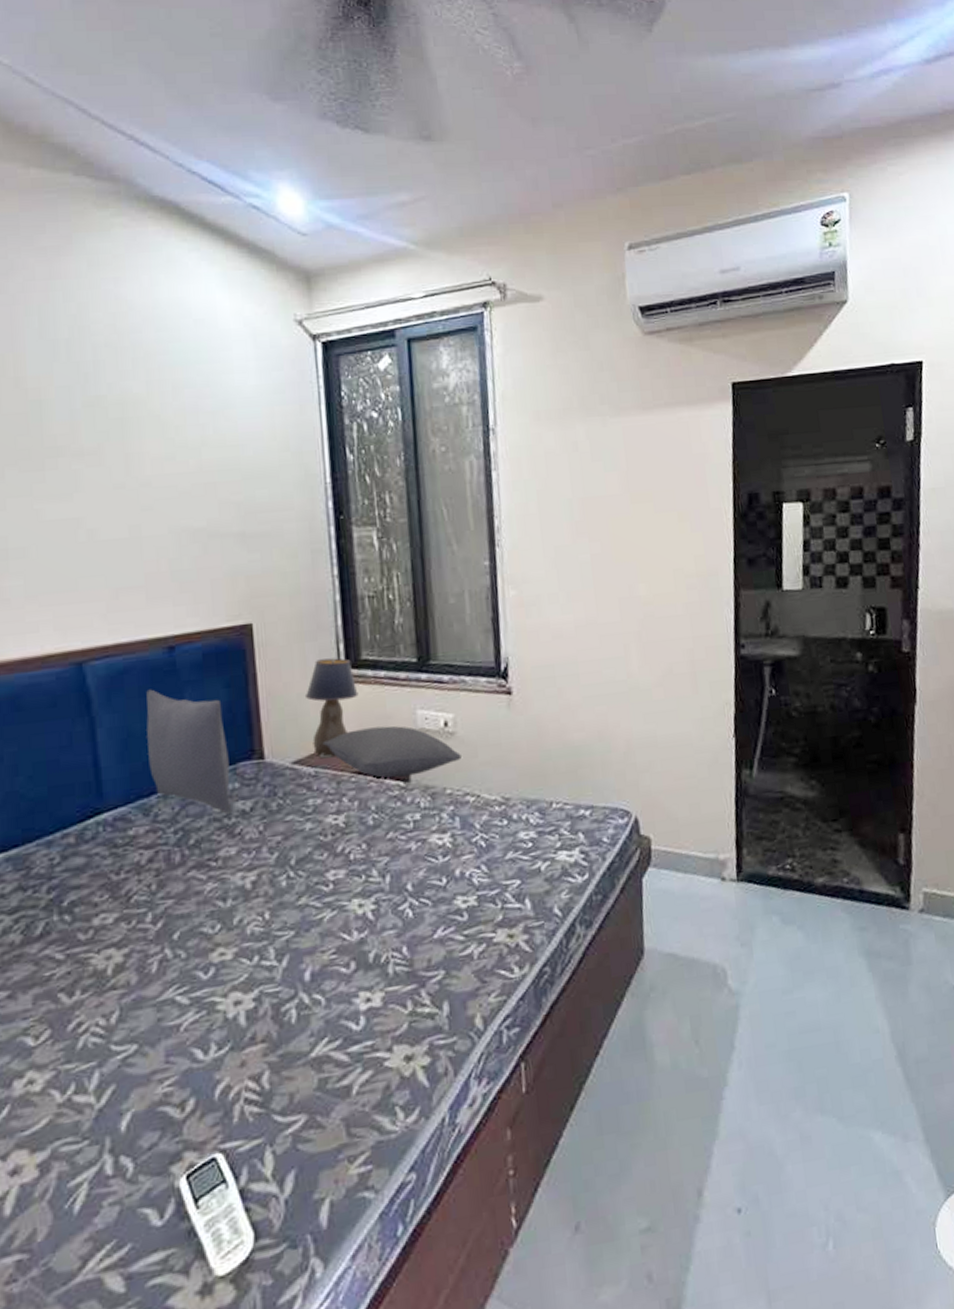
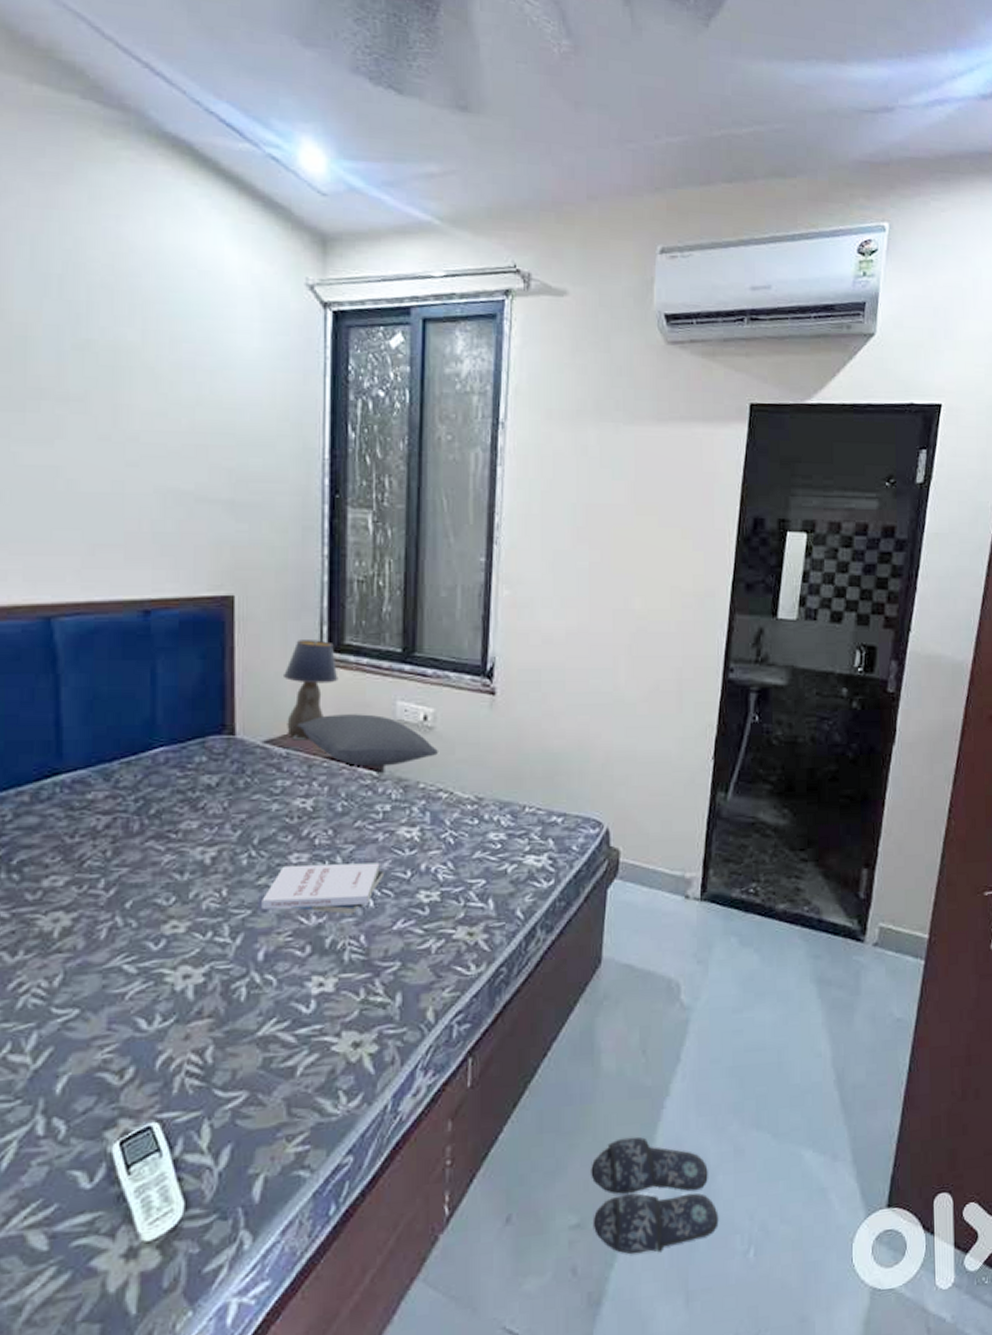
pillow: present [146,689,231,814] -> none [114,652,198,787]
books: none [303,872,421,930] -> present [261,862,385,915]
slippers: none [655,1131,793,1256] -> present [591,1136,719,1254]

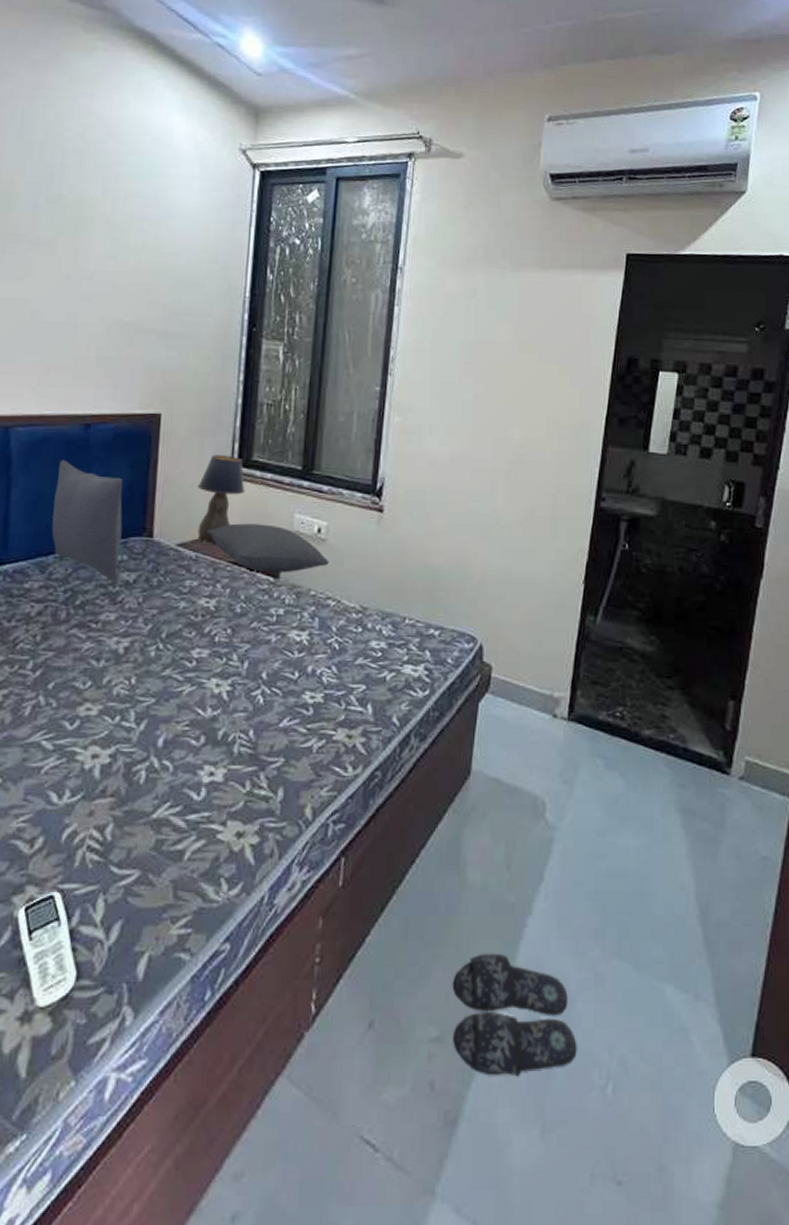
pillow: none [114,652,198,787] -> present [51,459,123,582]
books: present [261,862,385,915] -> none [164,659,275,710]

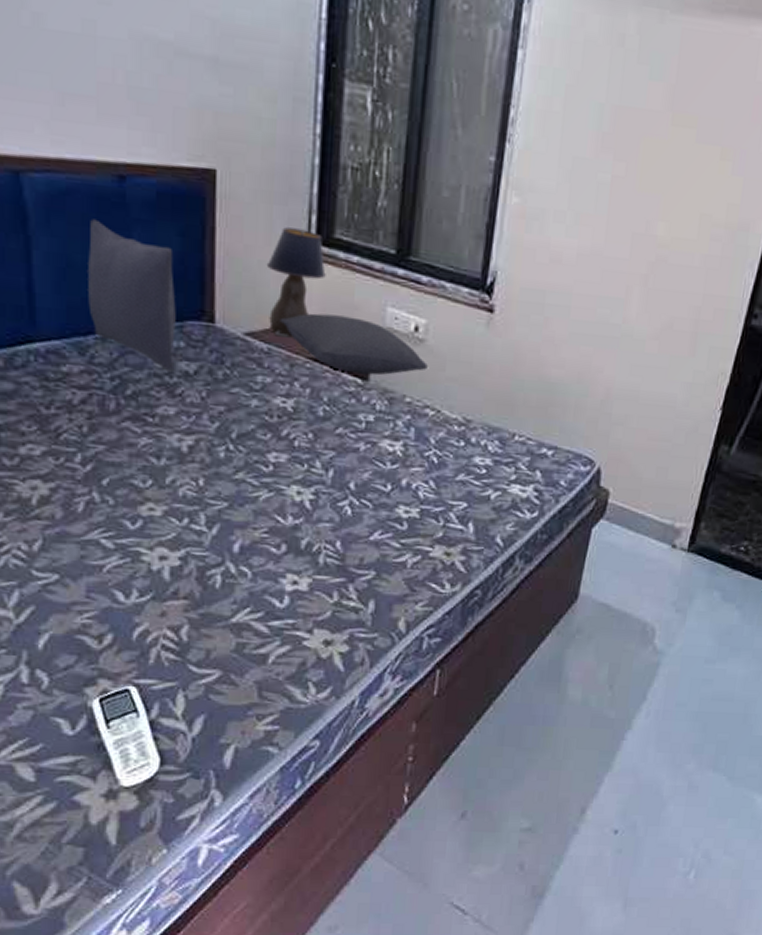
slippers: present [452,953,577,1077] -> none [544,760,665,862]

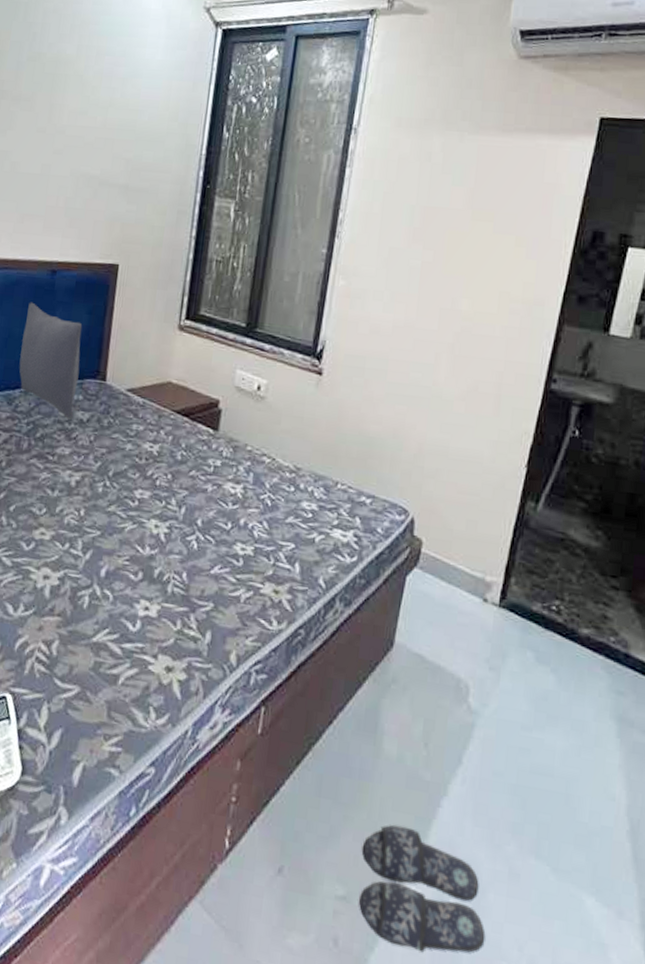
table lamp: present [266,227,326,337] -> none [145,307,191,393]
pillow: present [280,313,428,376] -> none [154,374,266,427]
slippers: none [544,760,665,862] -> present [359,824,486,953]

